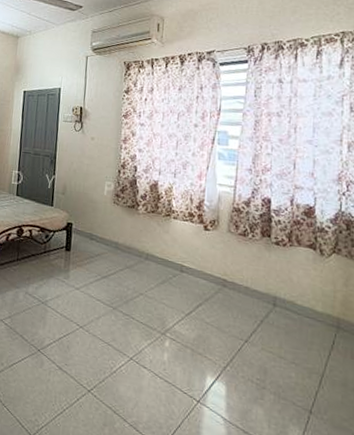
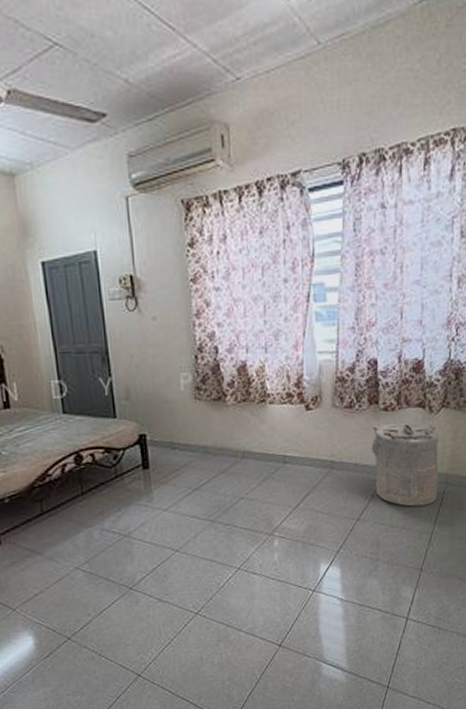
laundry hamper: none [262,255,330,345] -> present [372,422,439,507]

